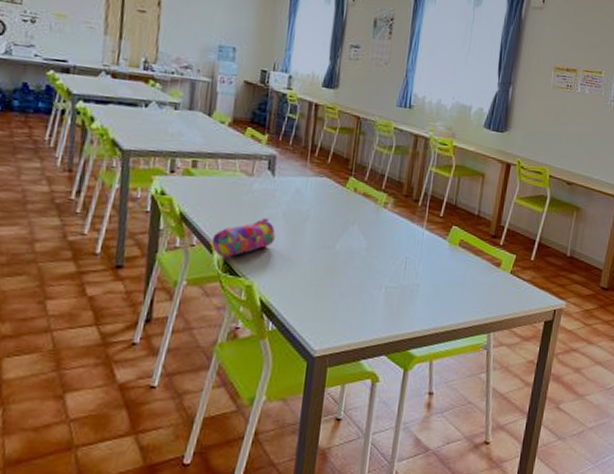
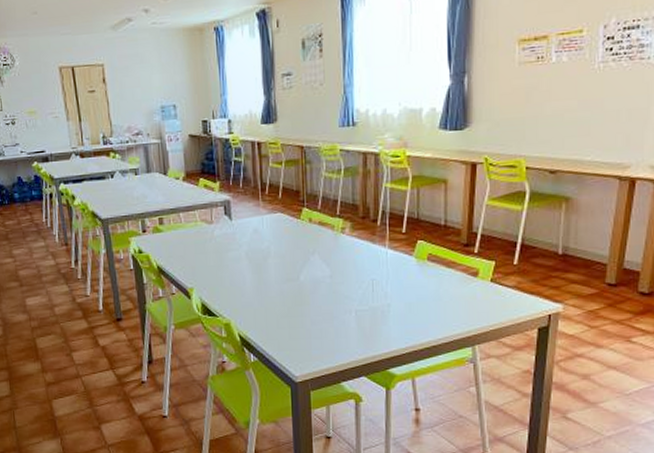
pencil case: present [212,217,275,258] -> none [188,260,242,302]

